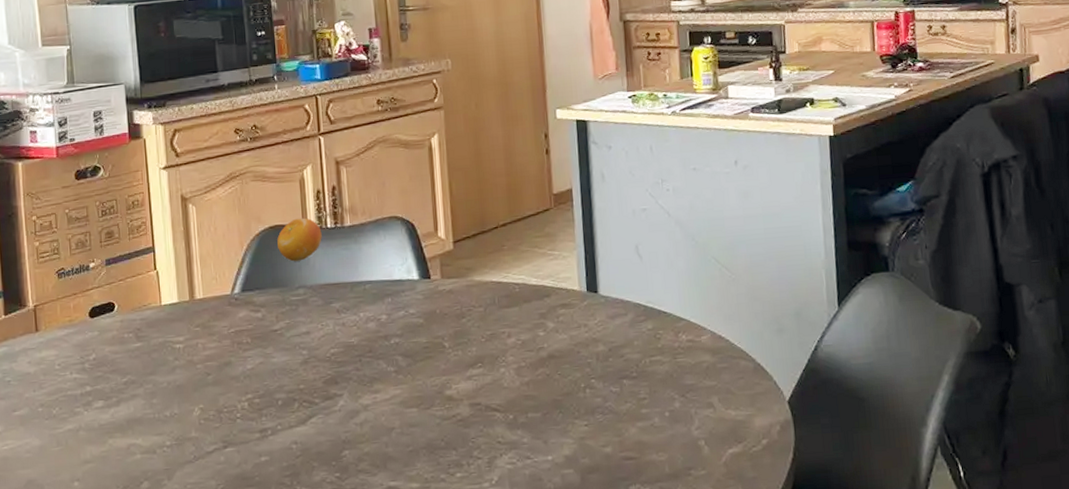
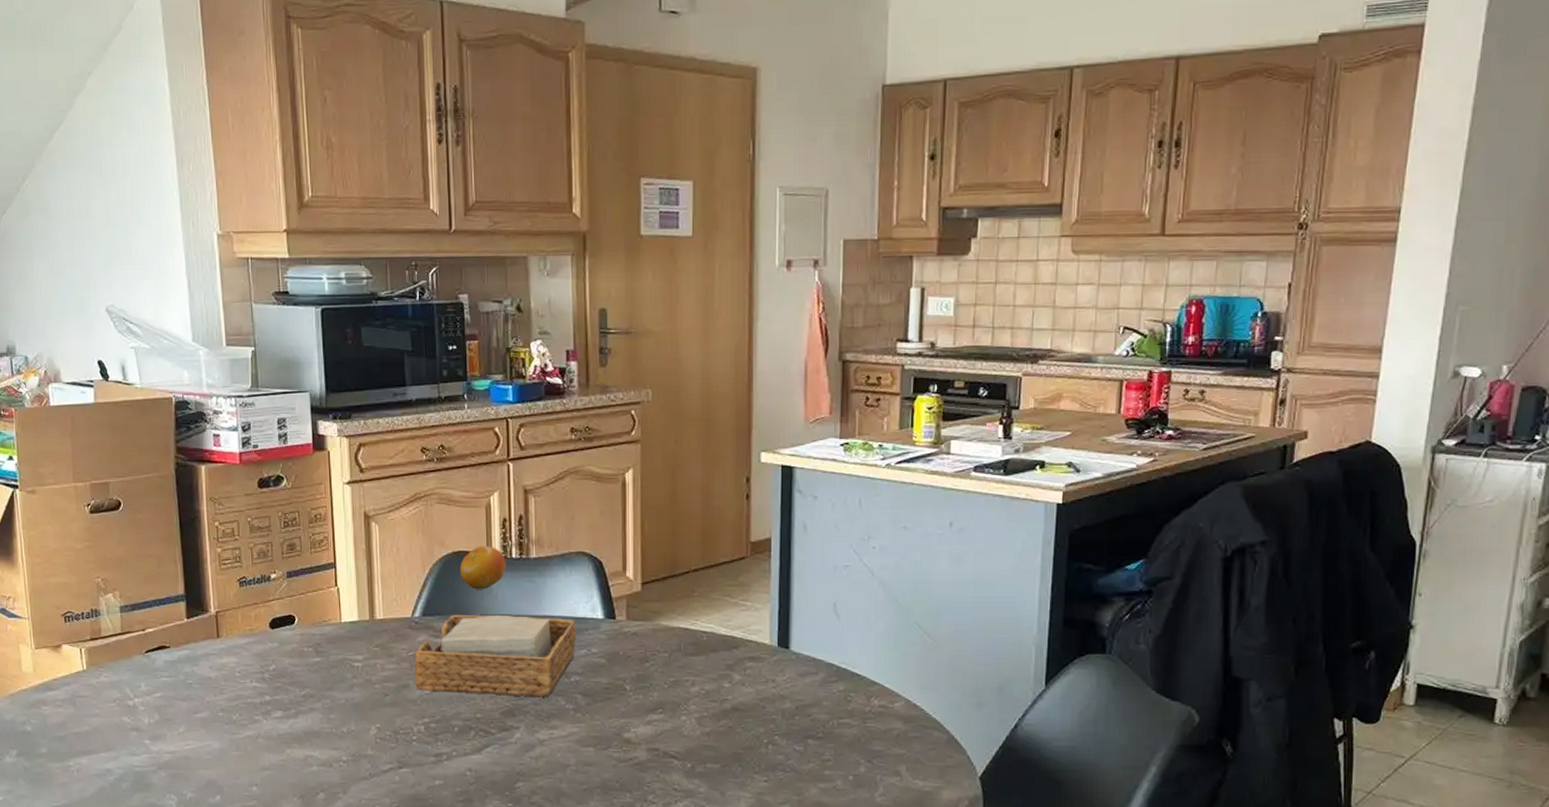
napkin holder: none [236,282,394,367] -> present [414,614,577,697]

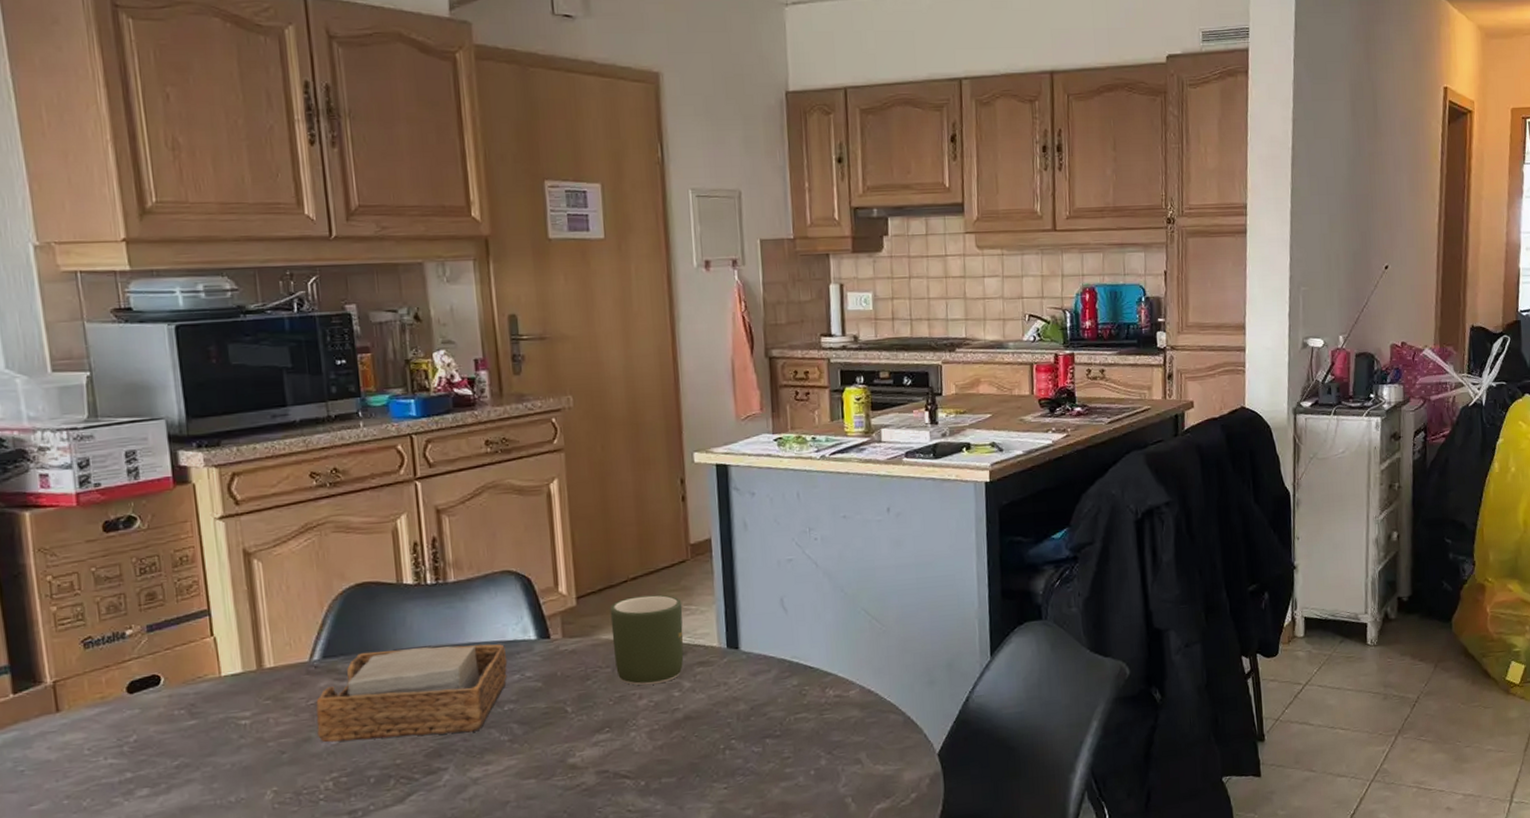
fruit: present [460,546,506,590] -> none [366,573,421,623]
mug: none [671,588,739,674] -> present [610,594,684,686]

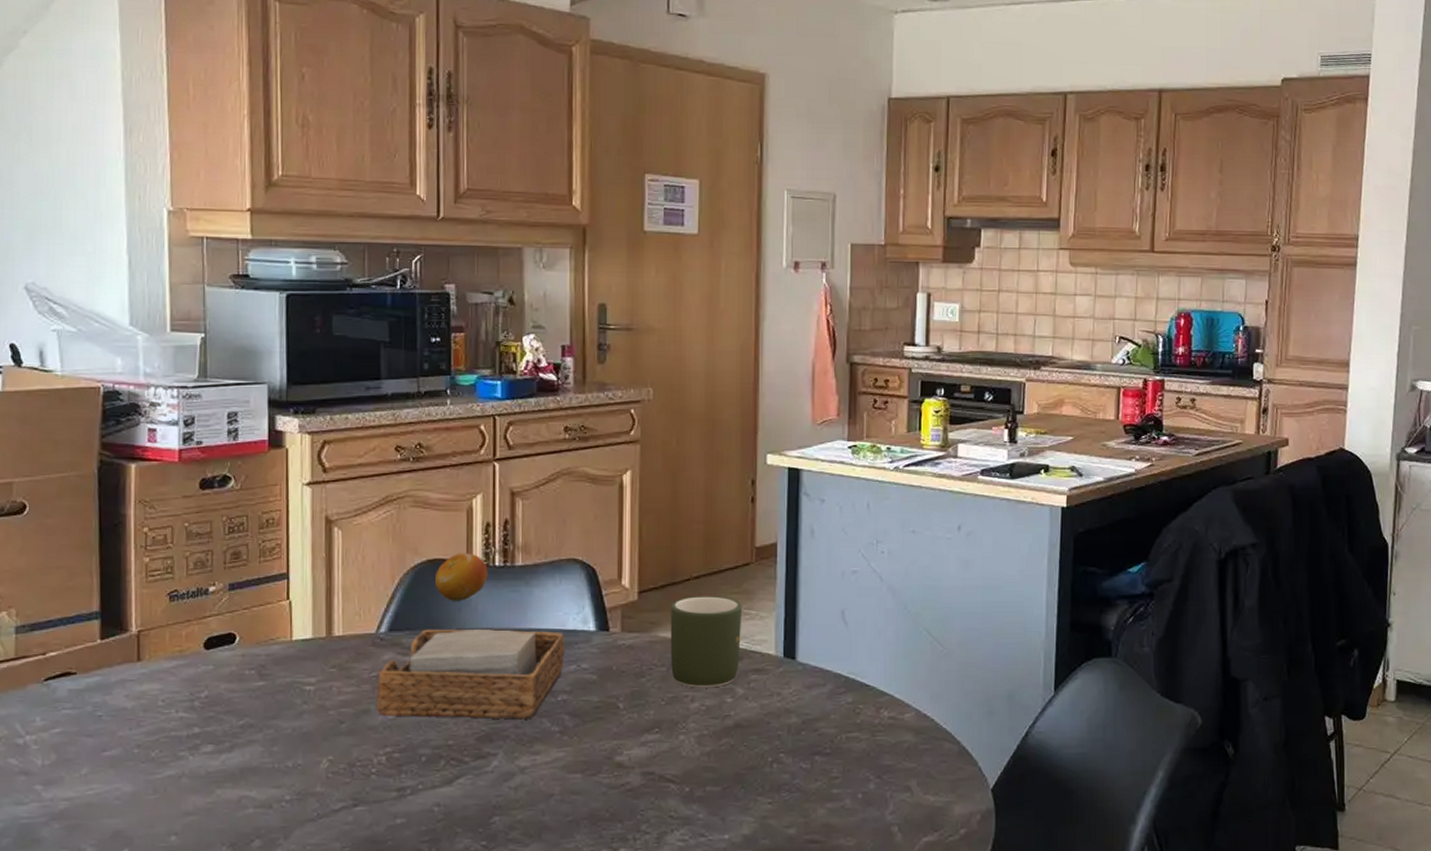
fruit: none [366,573,421,623] -> present [435,553,488,601]

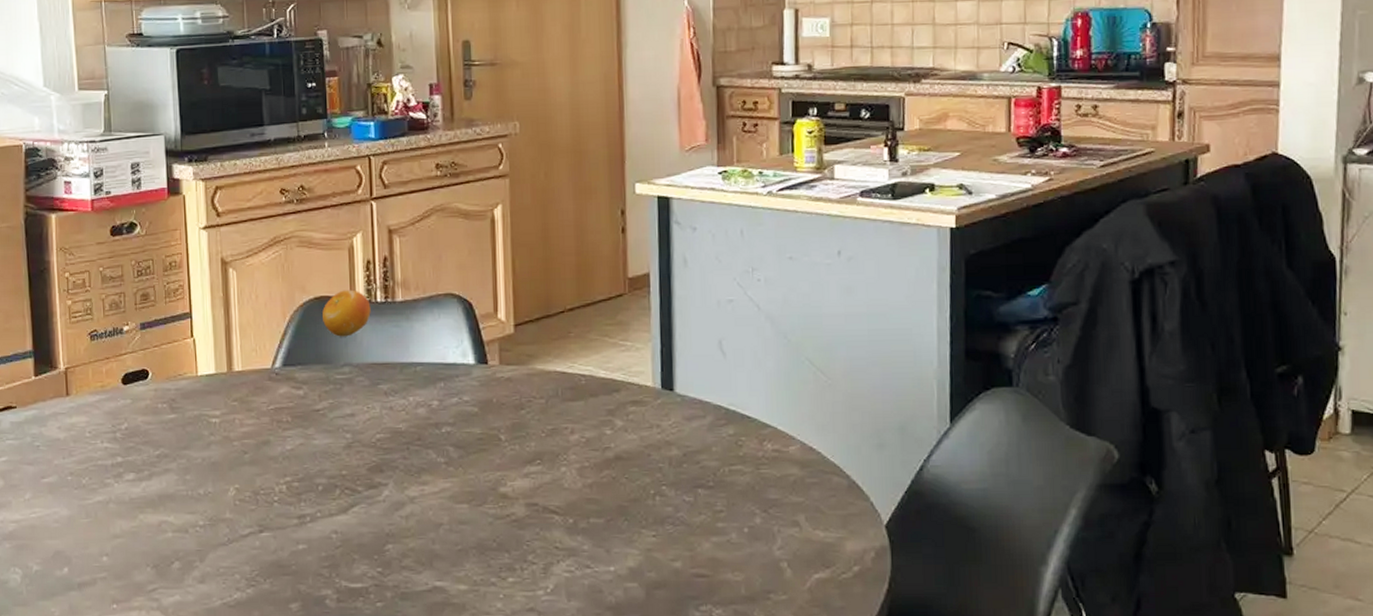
napkin holder: present [376,629,565,720] -> none [275,363,447,451]
mug: present [670,596,742,688] -> none [546,328,618,420]

